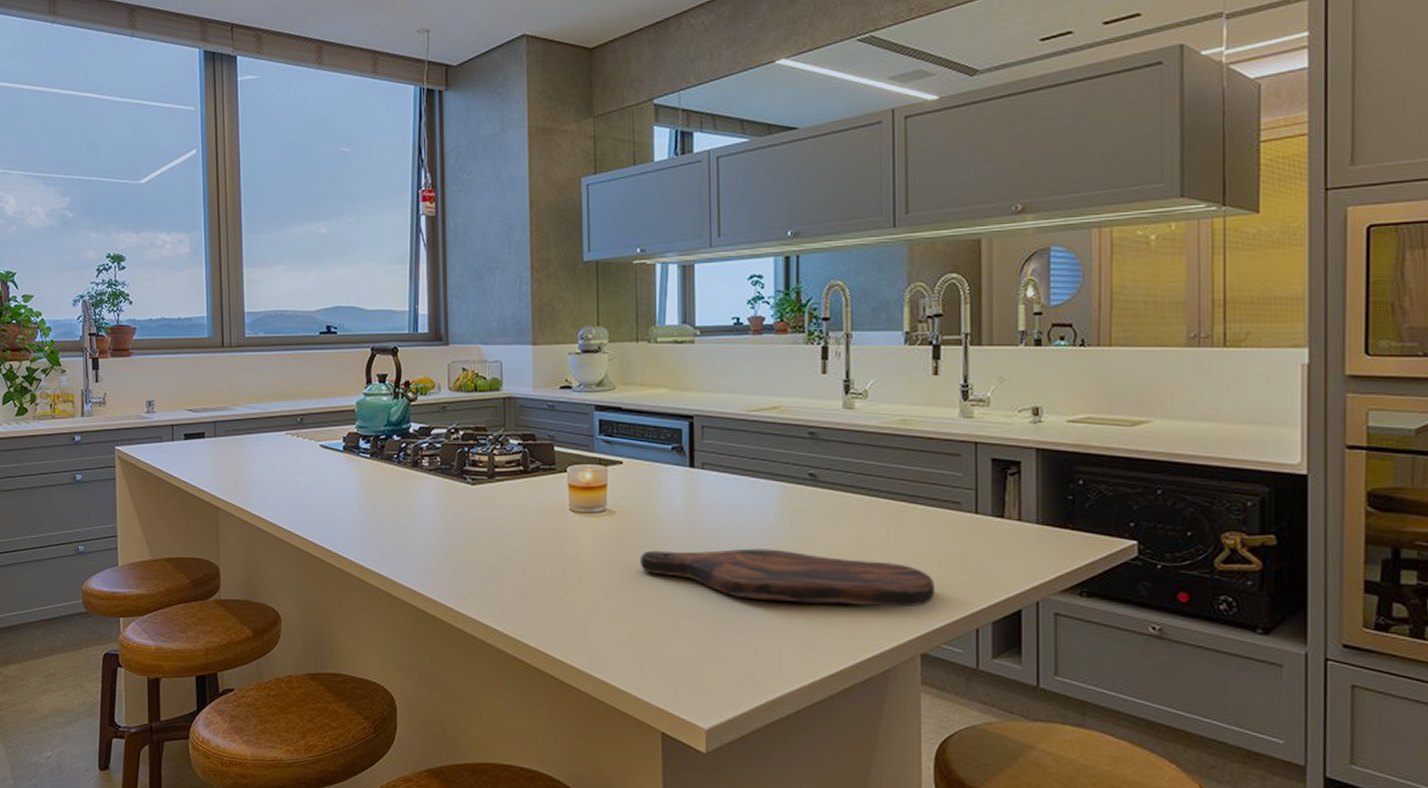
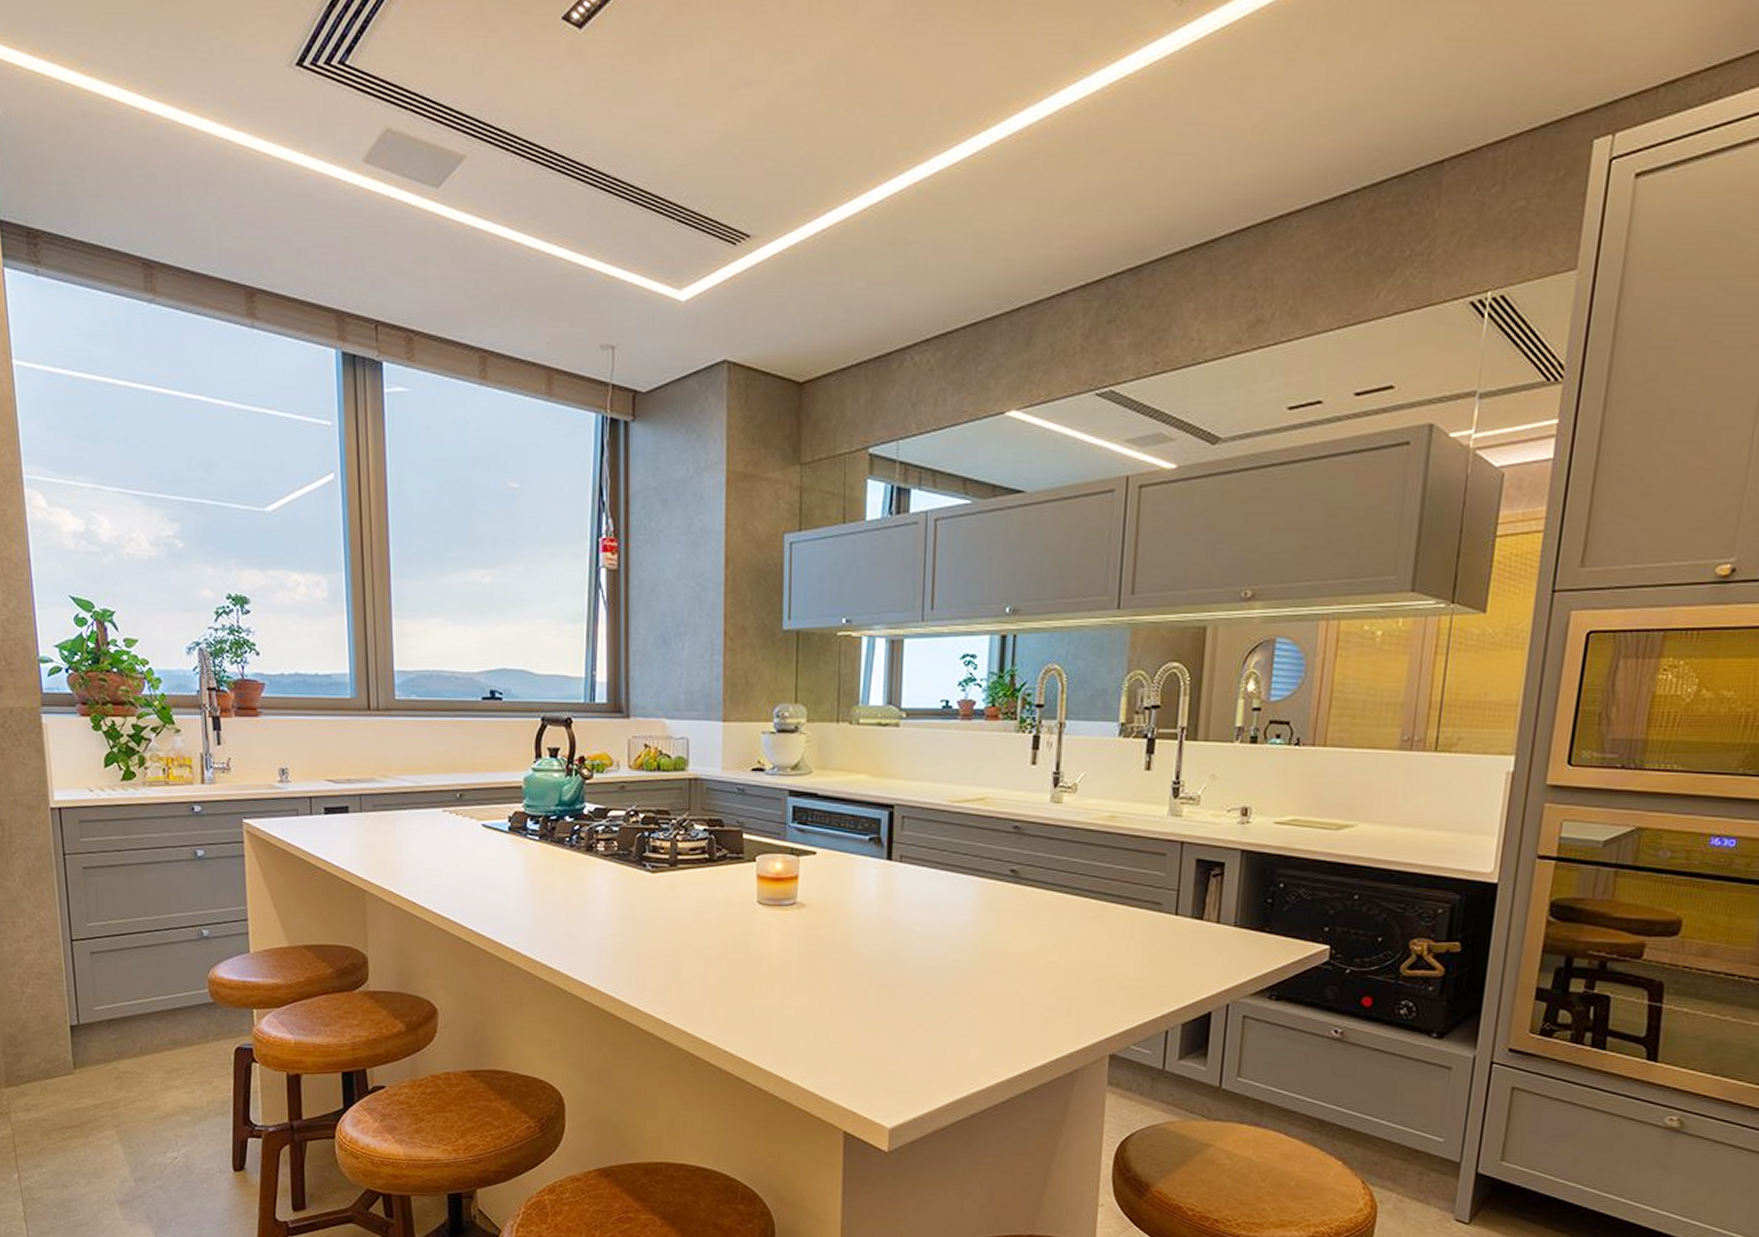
cutting board: present [639,548,936,608] -> none [829,946,1130,1009]

